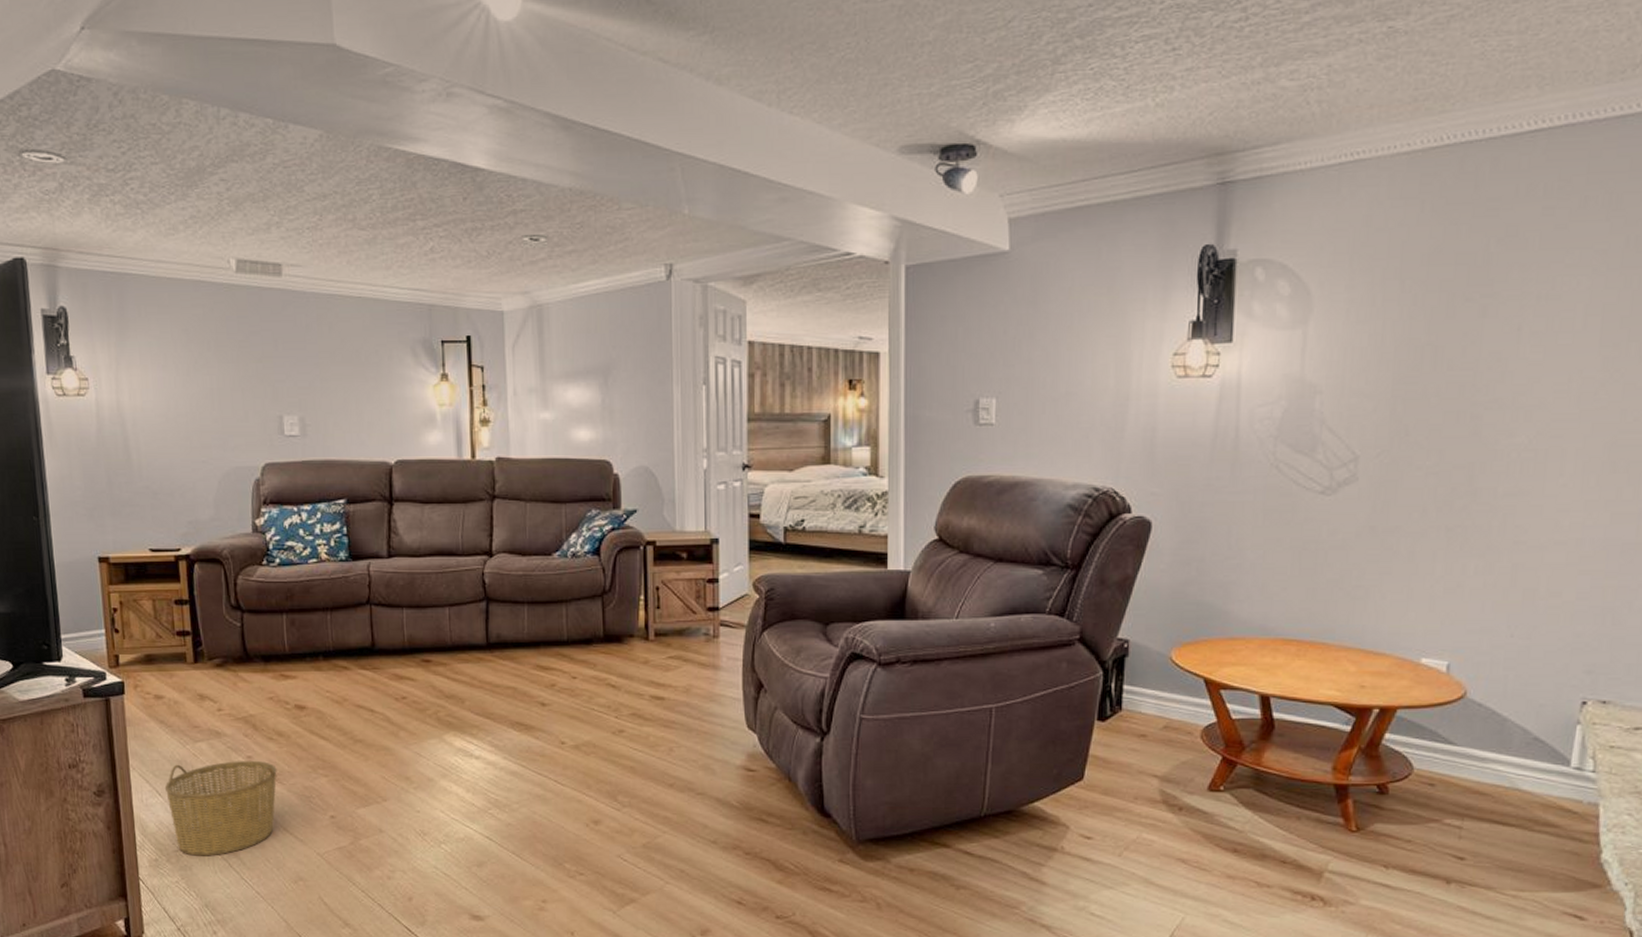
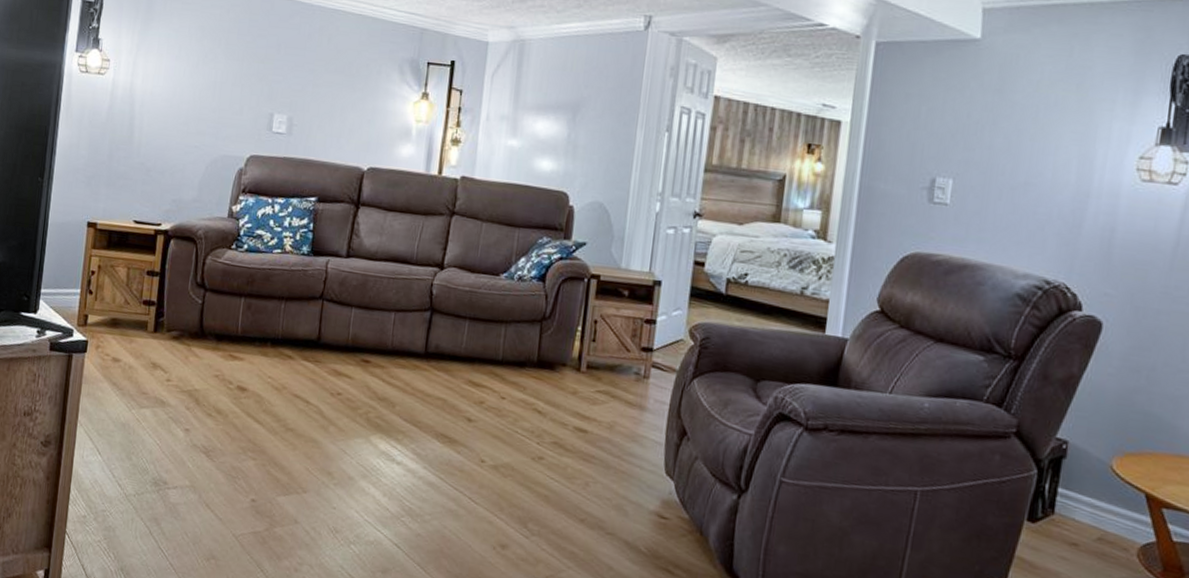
basket: present [164,760,277,856] -> none [105,426,210,522]

